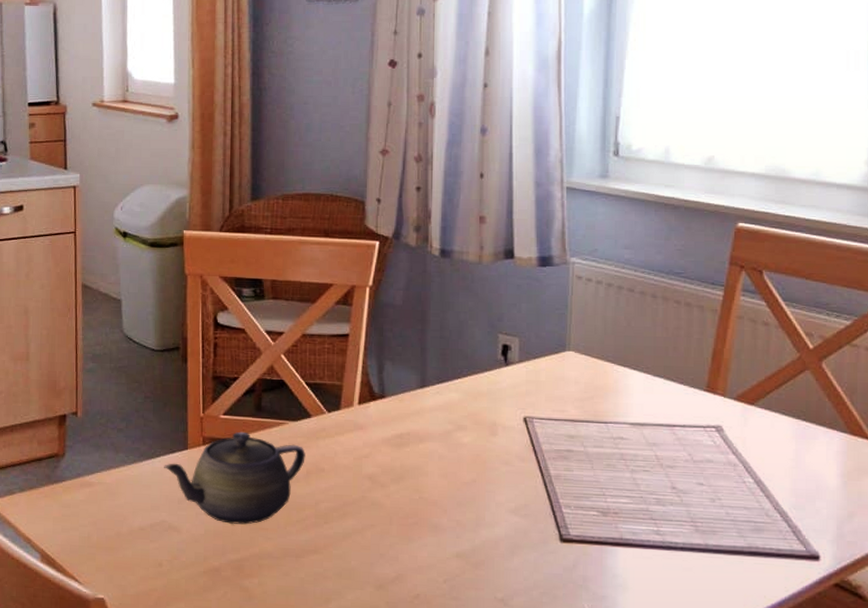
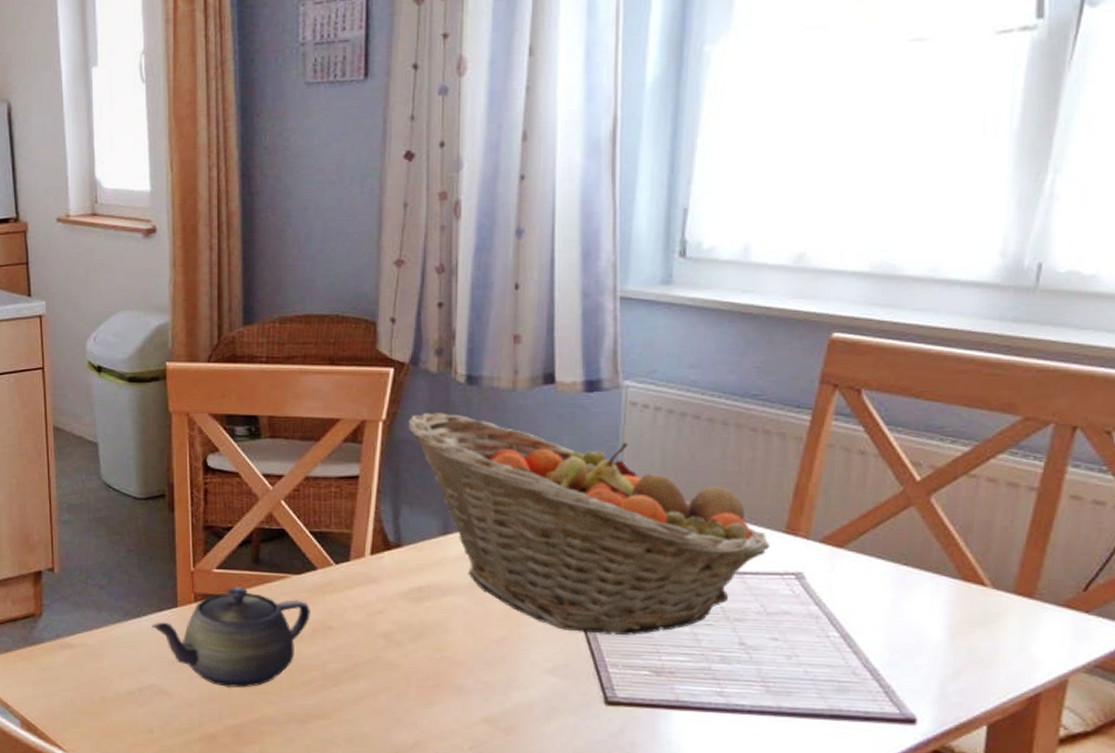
fruit basket: none [391,280,695,479] -> present [408,413,771,635]

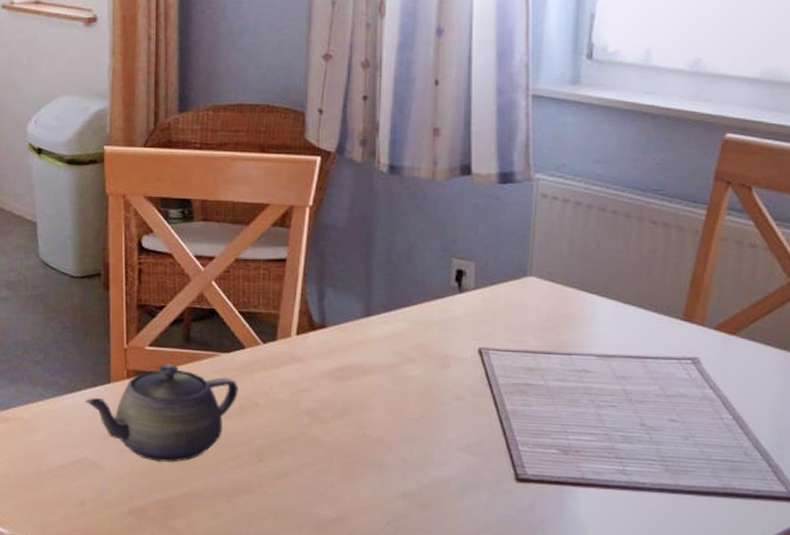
fruit basket: present [408,413,771,635] -> none [333,200,669,415]

